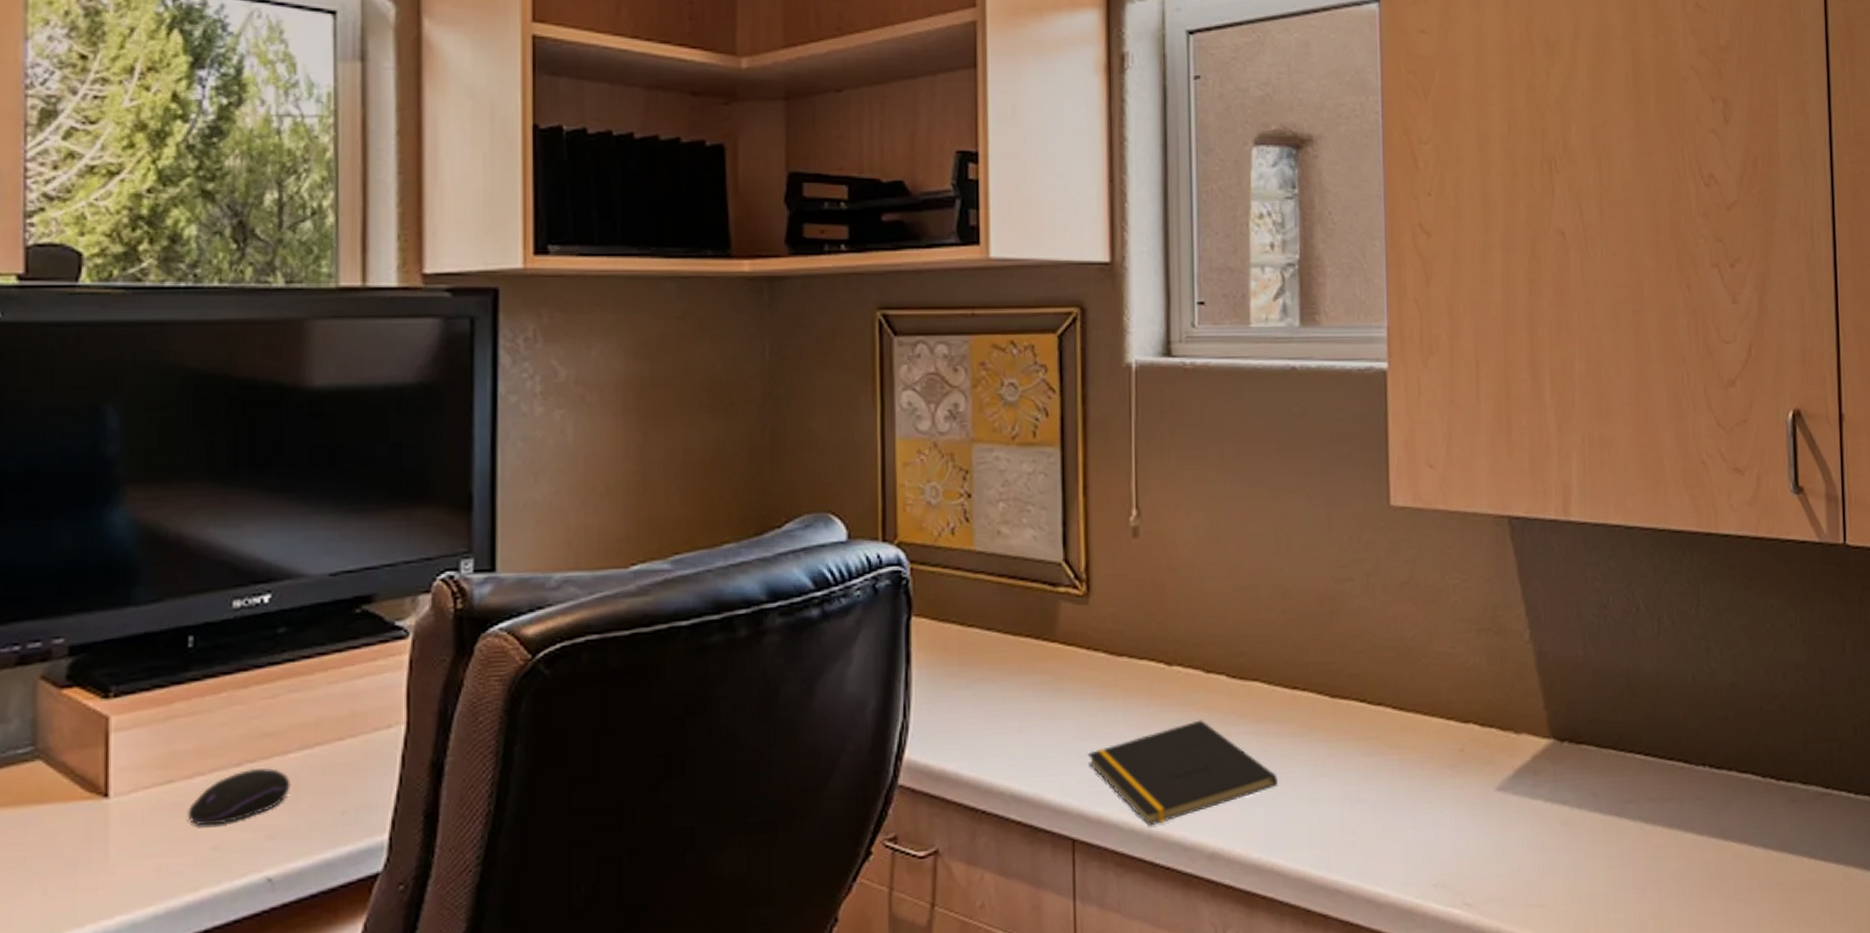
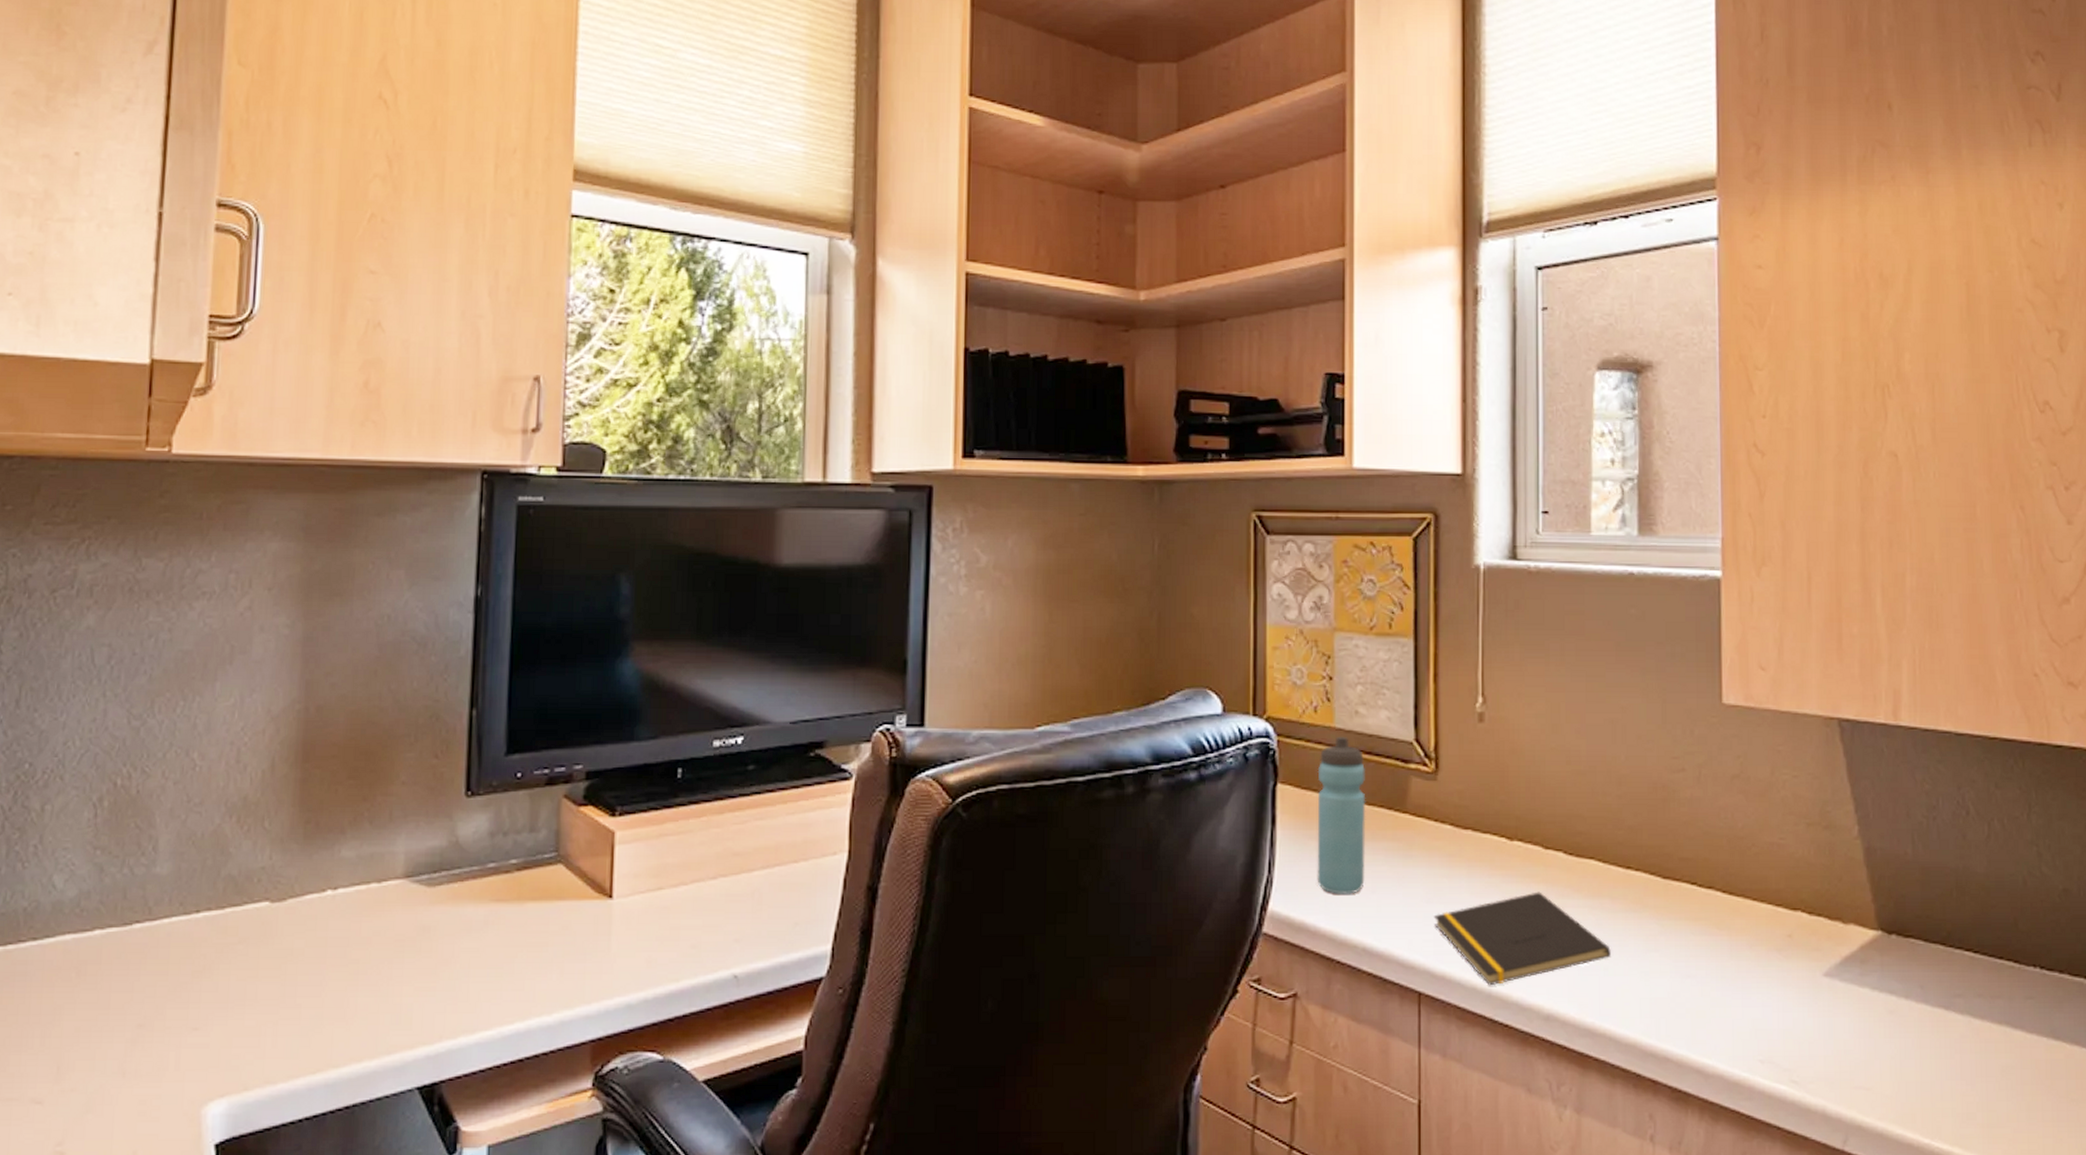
computer mouse: present [187,768,291,826] -> none [672,881,755,928]
water bottle: none [956,561,1012,737] -> present [1317,737,1366,894]

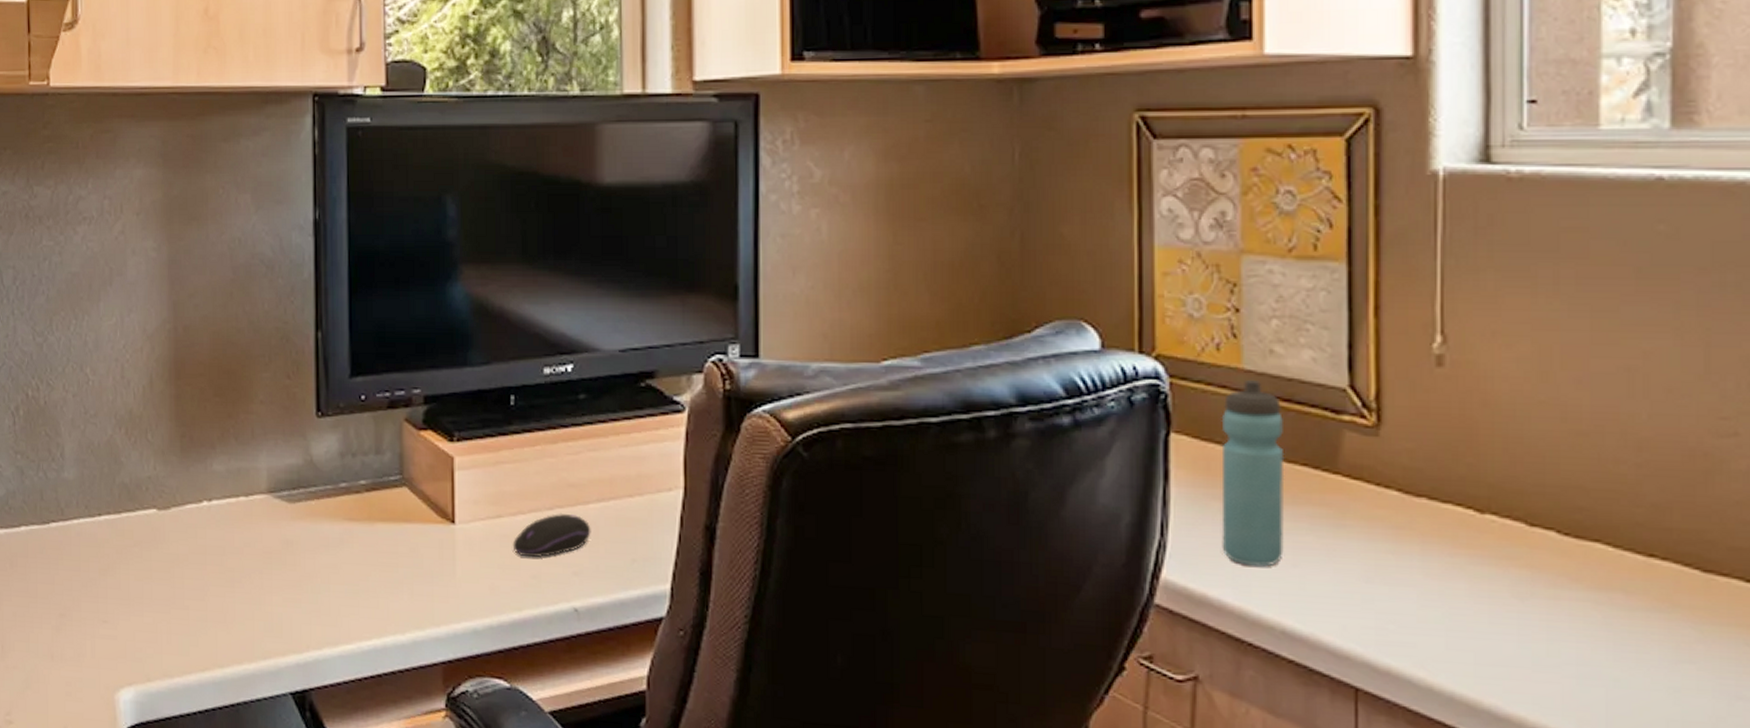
computer mouse: none [672,881,755,928] -> present [512,513,591,558]
notepad: present [1433,892,1611,986] -> none [1375,578,1624,688]

